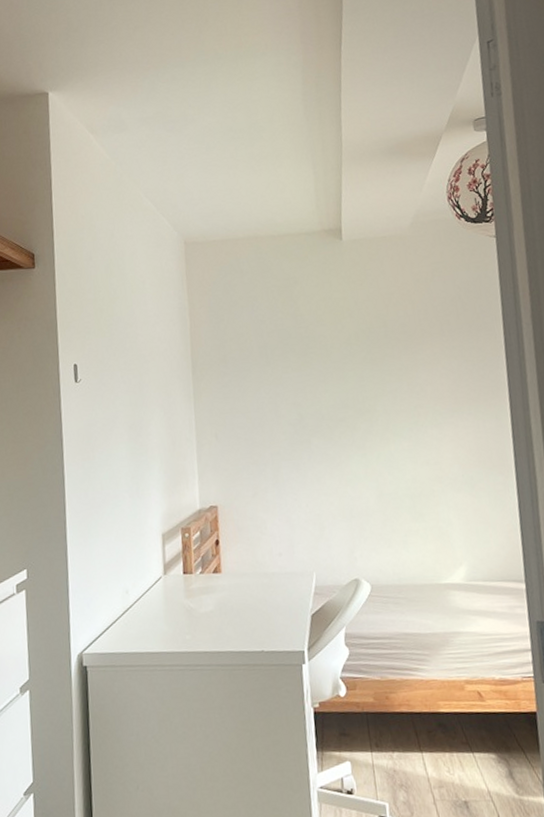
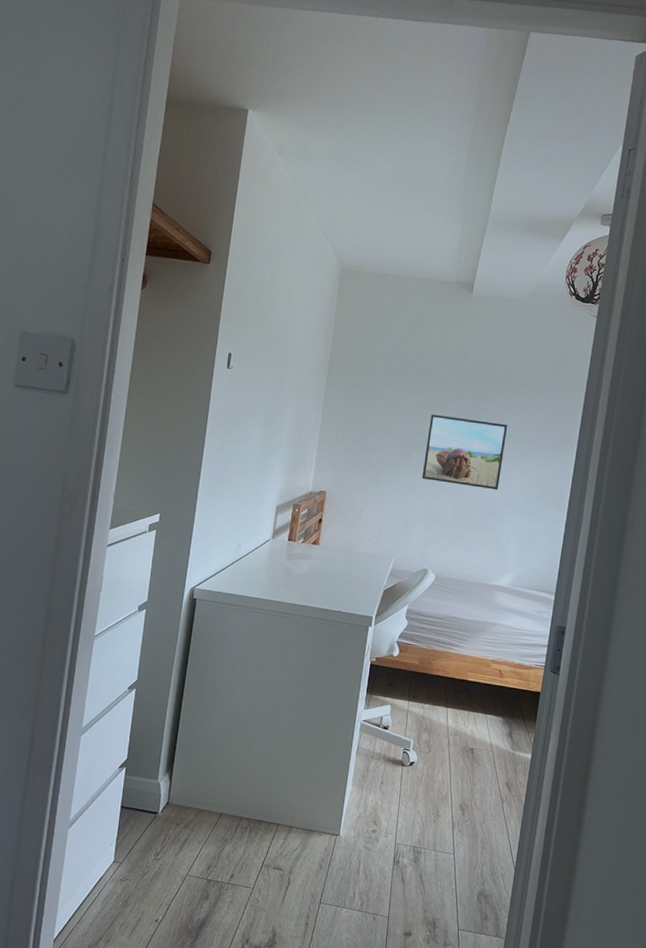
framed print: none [323,384,425,469] -> present [422,414,508,490]

